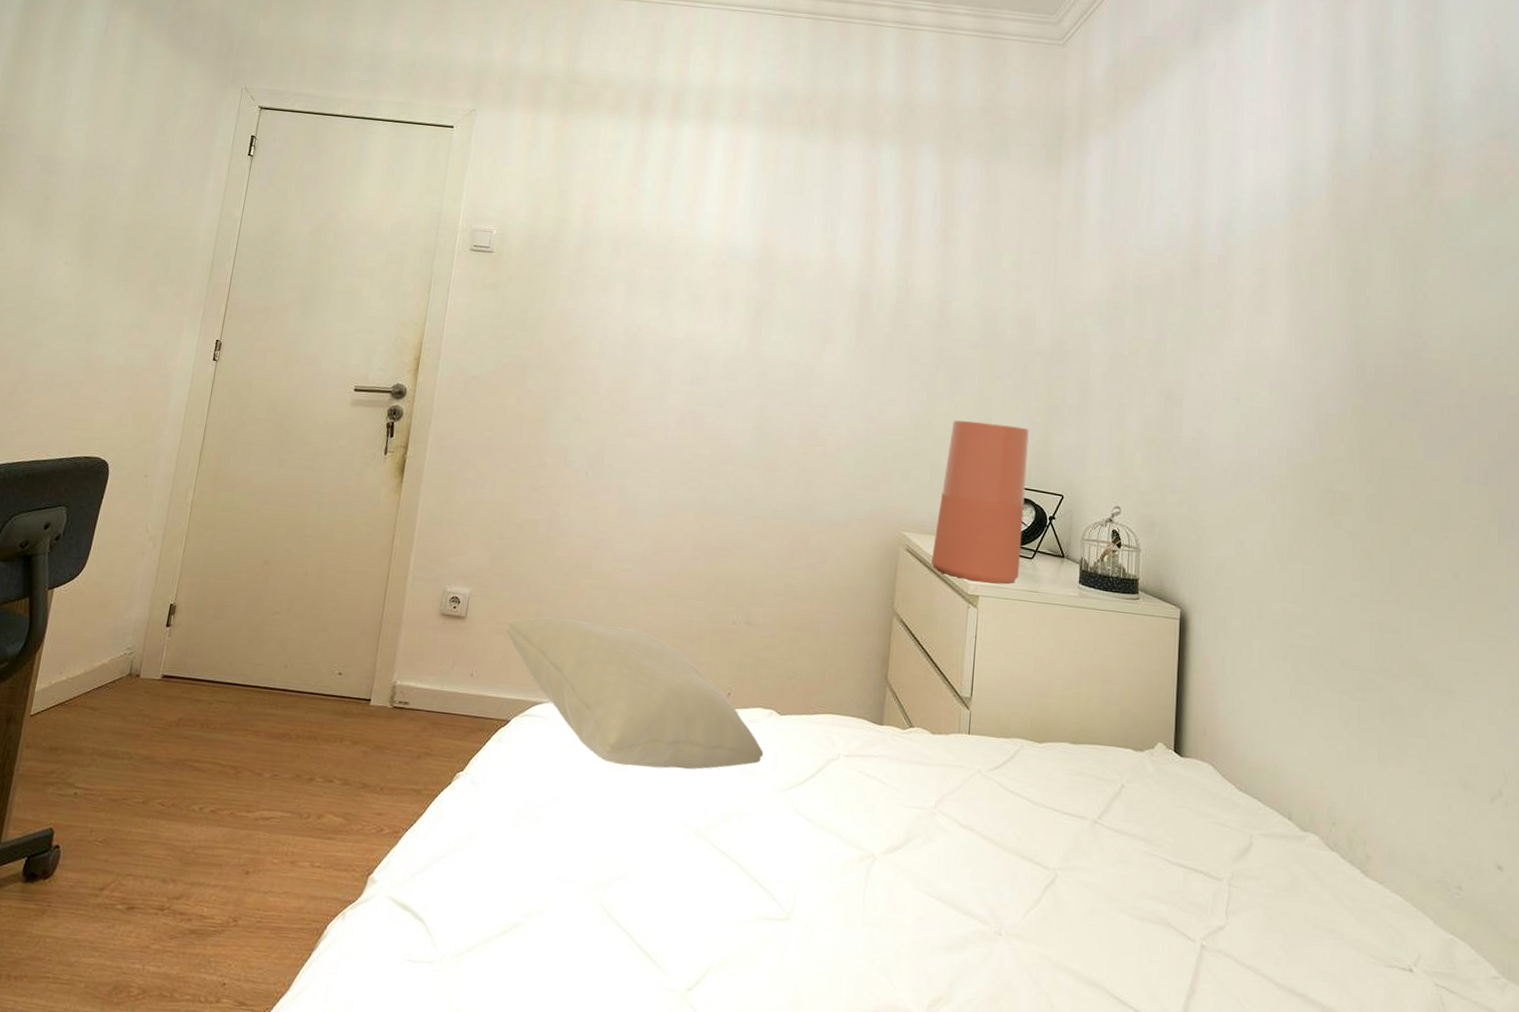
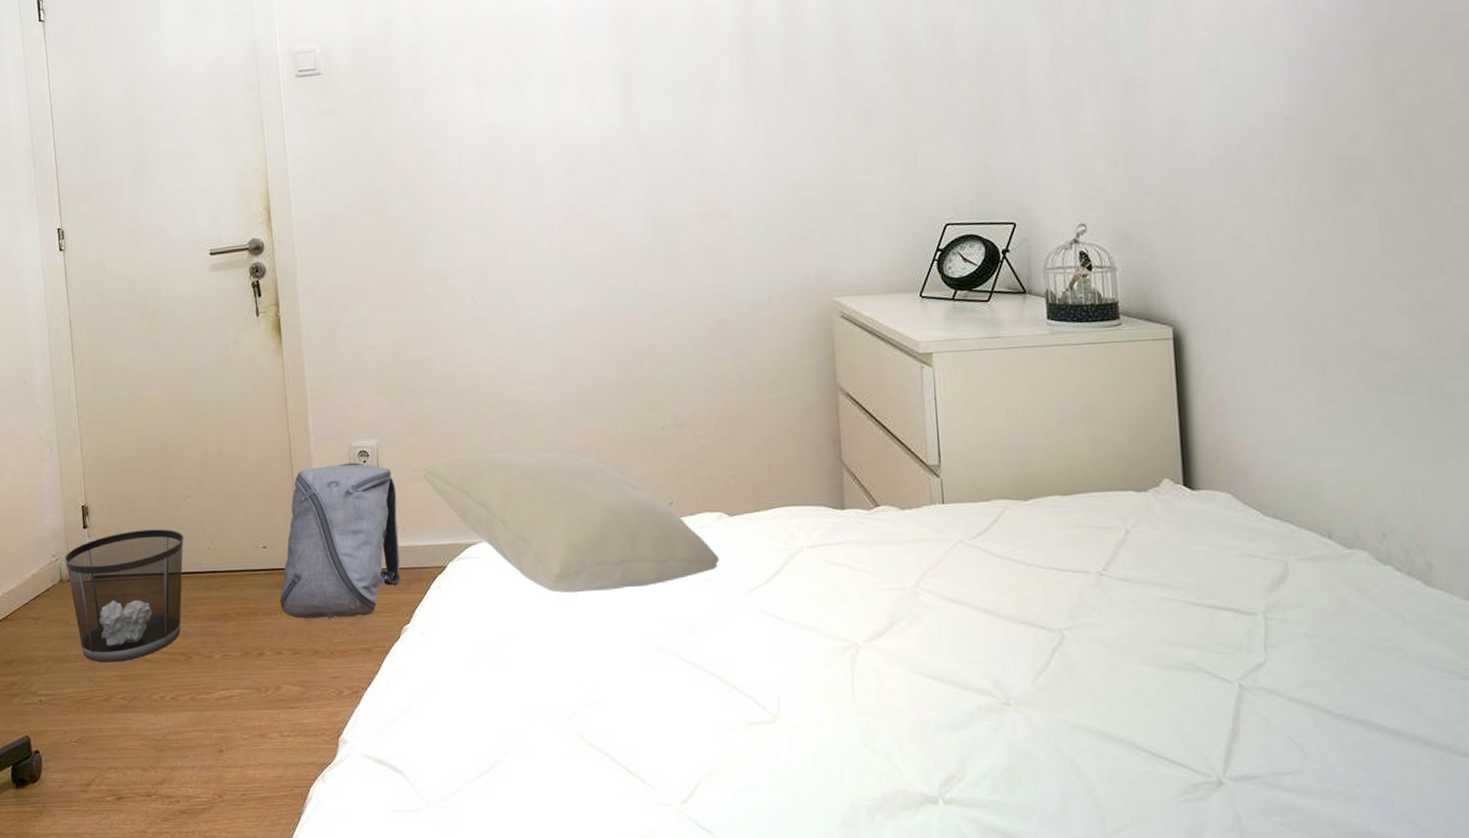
waste bin: none [132,636,264,766] -> present [65,529,185,663]
backpack: none [341,604,479,757] -> present [279,462,401,619]
vase: present [932,420,1029,584] -> none [871,153,975,338]

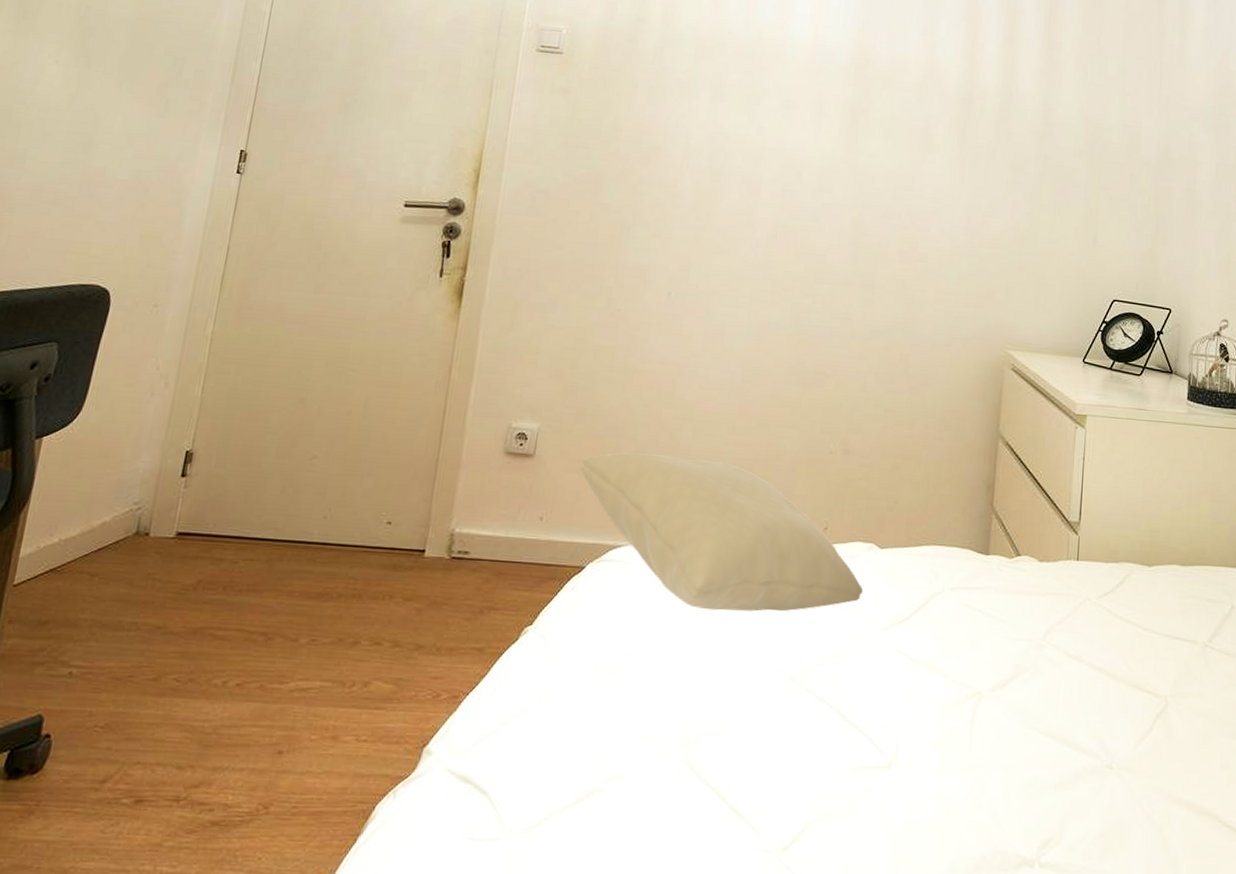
waste bin: present [65,529,185,663] -> none [139,486,299,636]
backpack: present [279,462,401,619] -> none [391,443,549,612]

